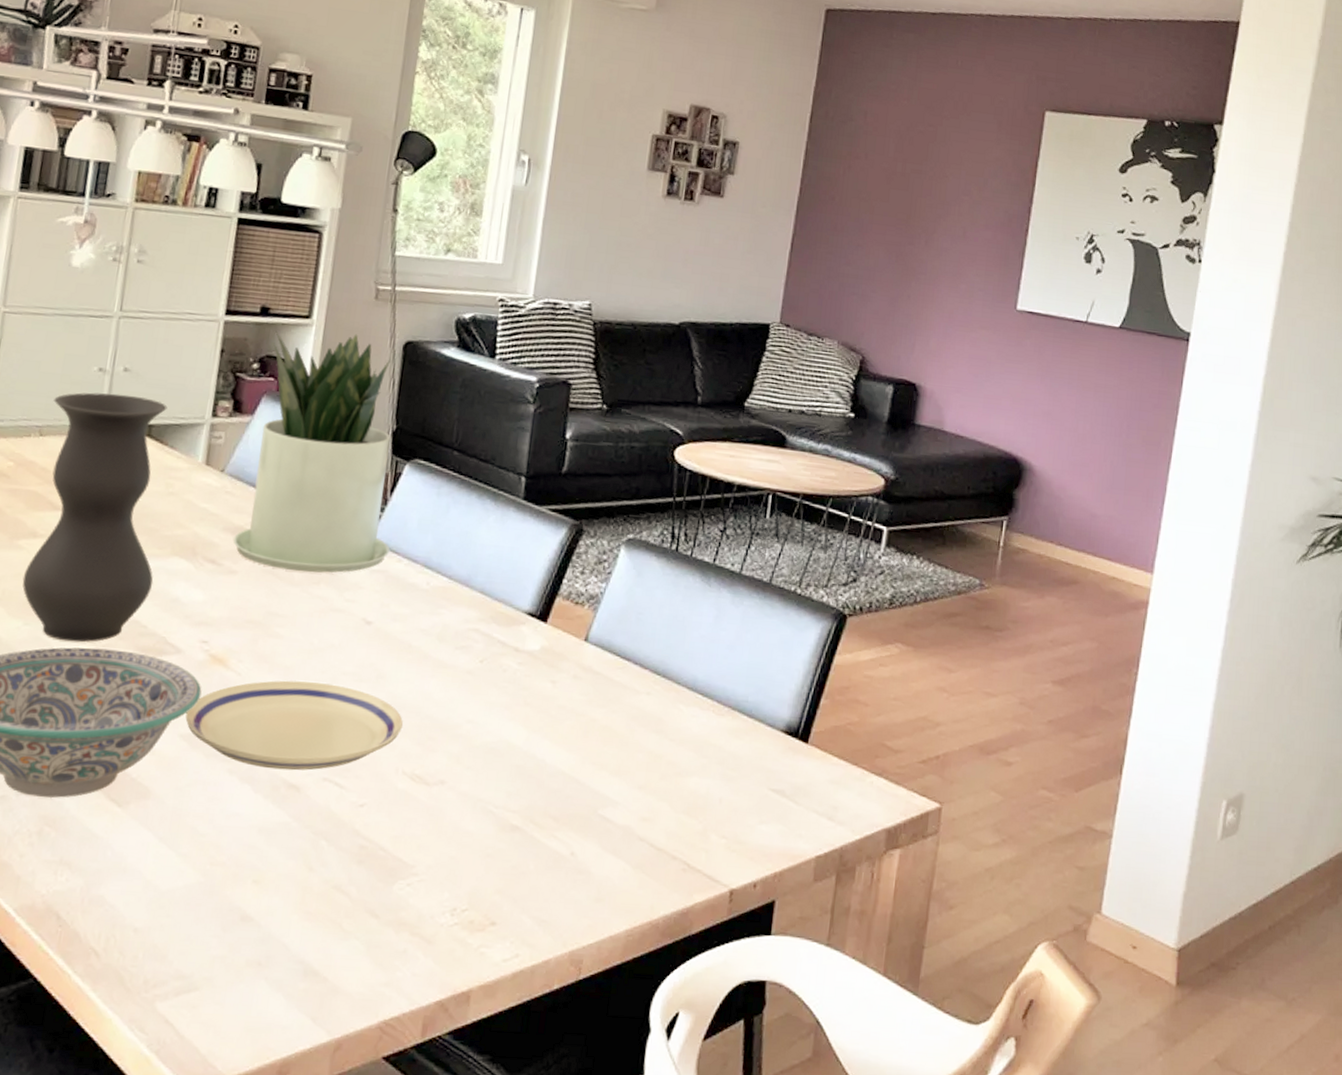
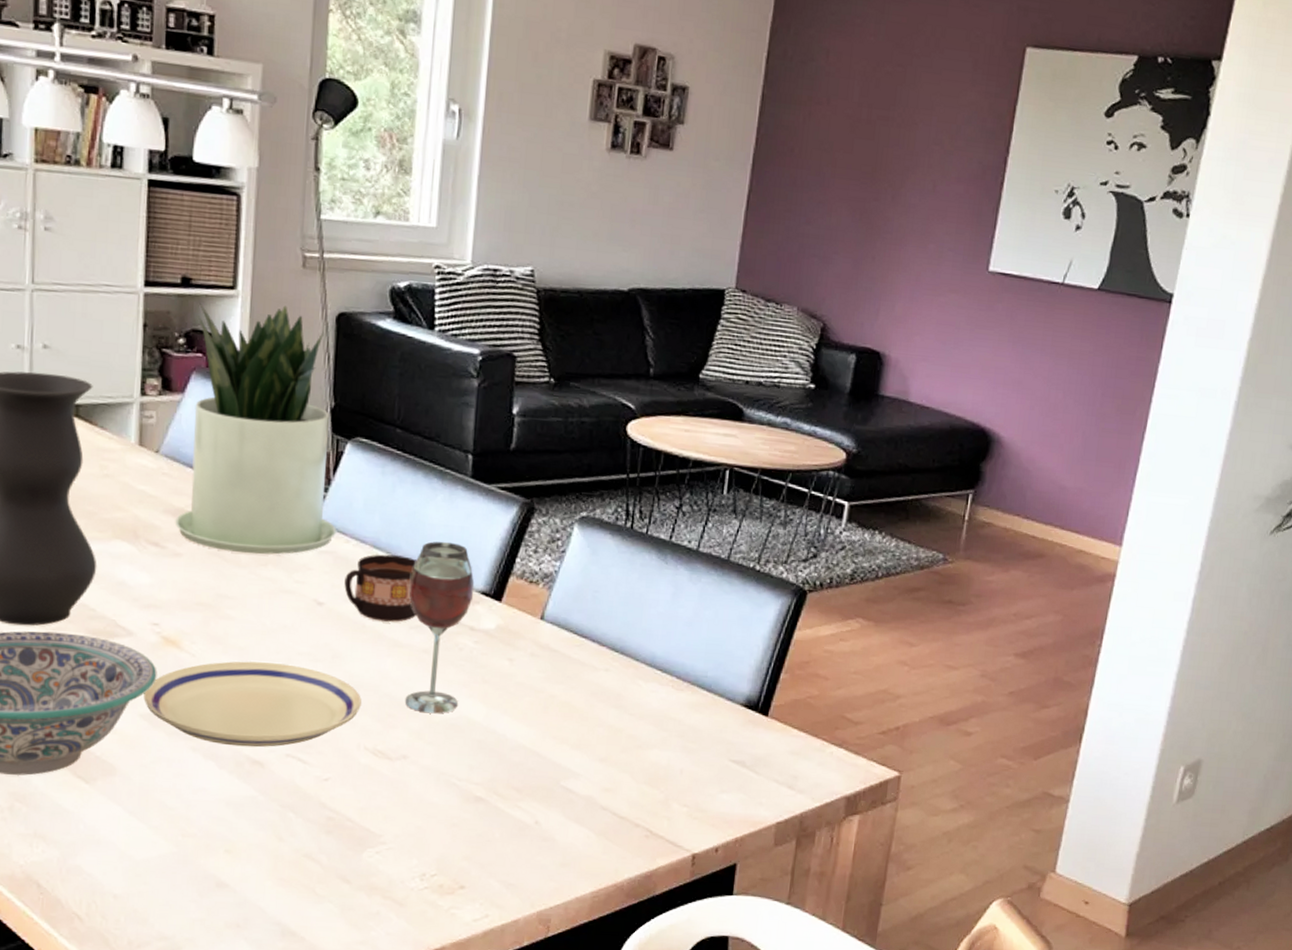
cup: none [393,573,466,642] -> present [344,554,416,622]
wineglass: none [445,561,522,737] -> present [404,541,475,714]

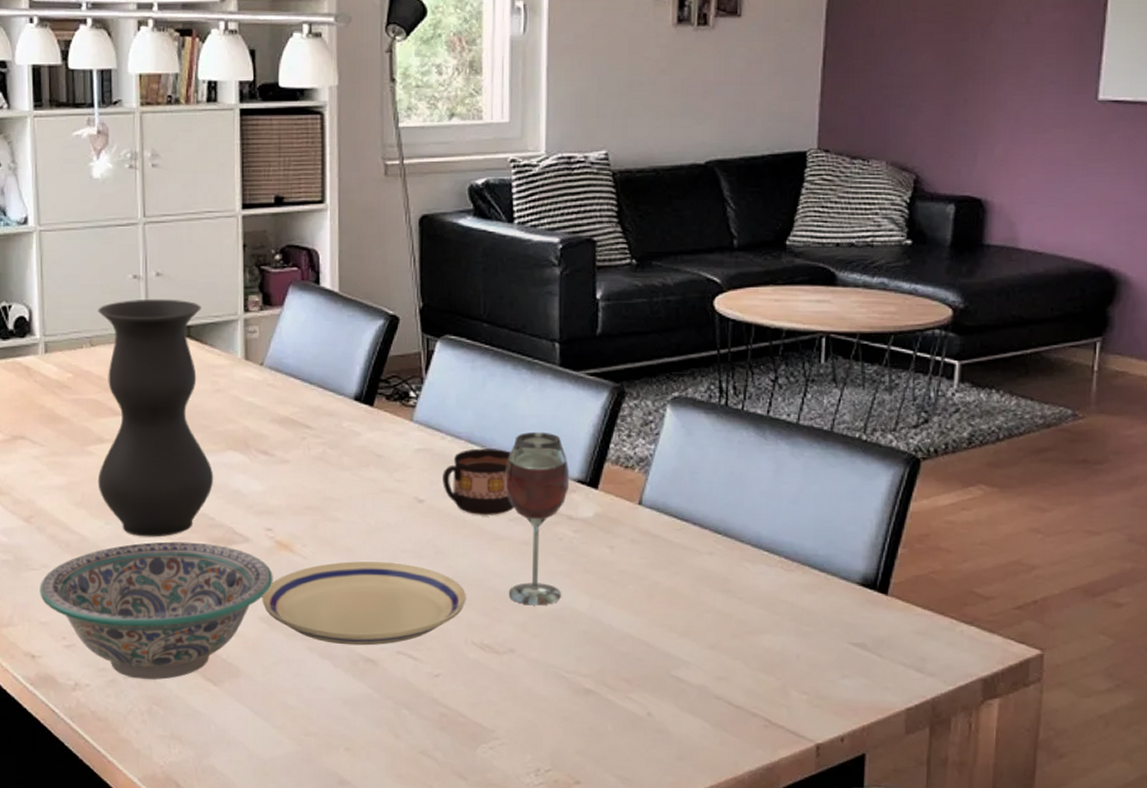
planter: present [174,302,337,555] -> none [281,214,433,457]

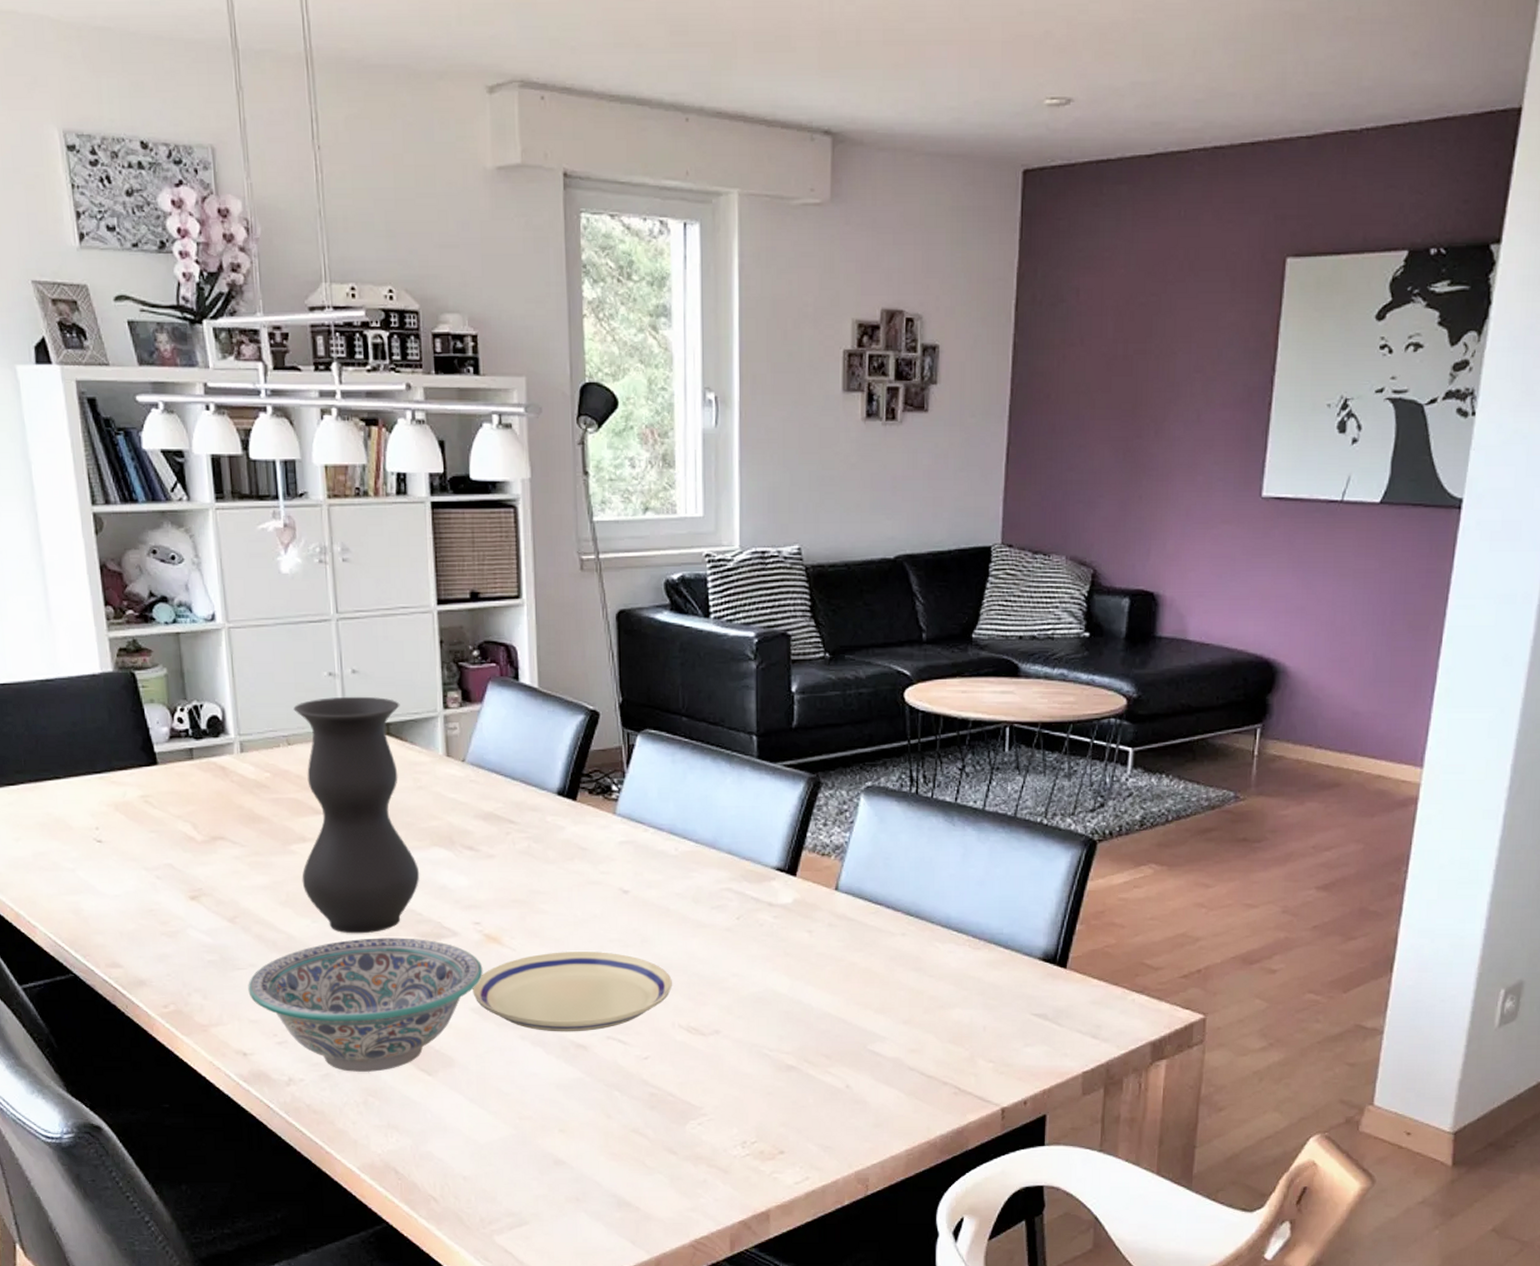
cup: present [443,448,514,515] -> none [646,840,716,904]
wineglass: present [505,431,570,606] -> none [707,822,769,989]

